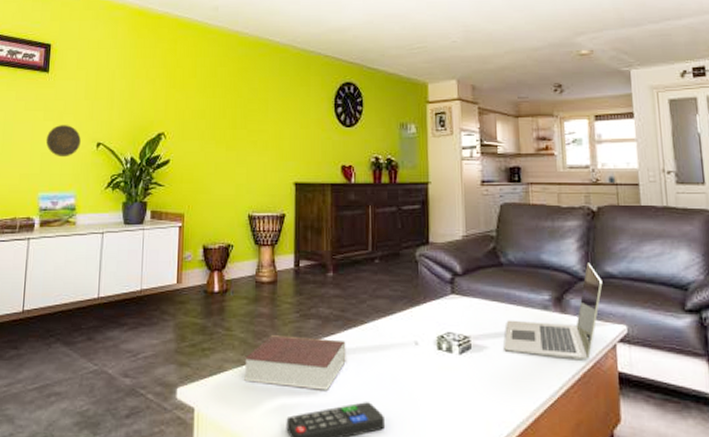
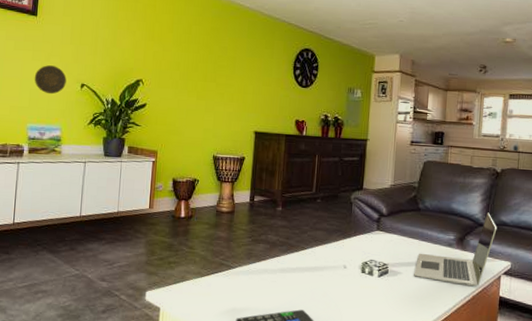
book: present [244,335,346,390] -> none [203,254,288,299]

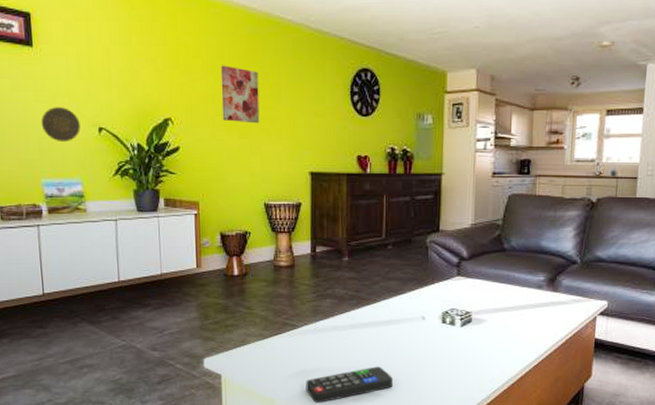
wall art: none [185,39,219,89] -> present [220,65,260,124]
laptop: present [414,212,497,287] -> none [500,248,592,330]

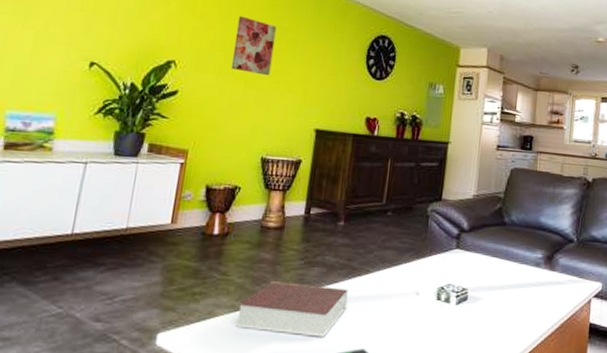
decorative plate: present [40,107,81,143] -> none [22,36,70,74]
book: none [266,313,360,358] -> present [236,281,349,337]

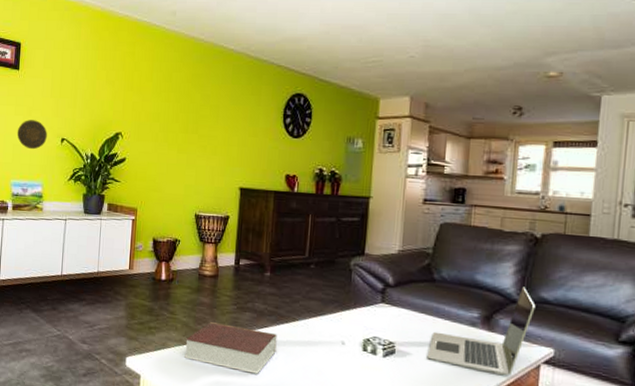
decorative plate: none [22,36,70,74] -> present [17,120,47,150]
wall art: present [230,16,277,76] -> none [165,88,201,141]
laptop: none [497,227,588,313] -> present [427,286,536,376]

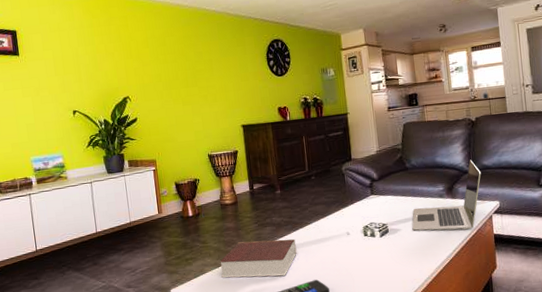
decorative plate: present [17,120,47,150] -> none [28,98,59,126]

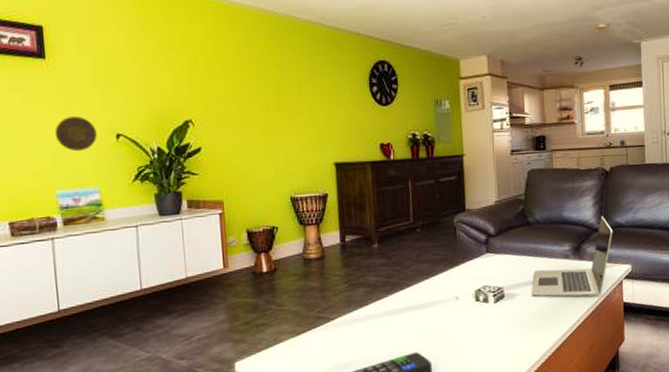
decorative plate: none [28,98,59,126] -> present [54,116,97,152]
book: present [220,239,297,278] -> none [299,303,395,349]

